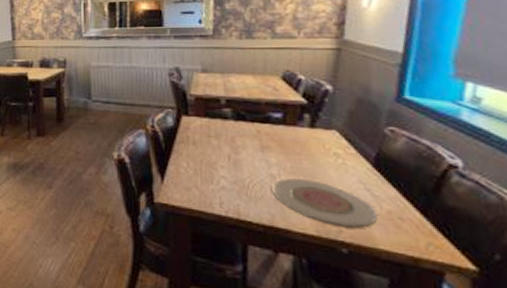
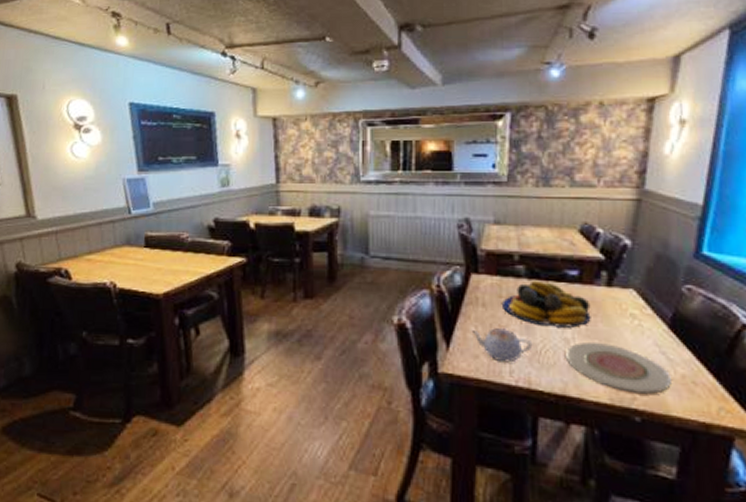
teapot: none [183,163,241,195] -> present [471,327,533,363]
fruit bowl: none [210,122,296,165] -> present [501,280,591,328]

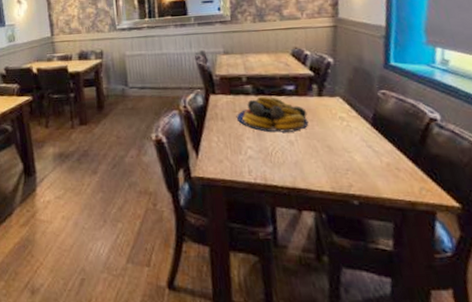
teapot: present [471,327,533,363] -> none [214,136,265,165]
plate: present [565,342,671,394] -> none [291,142,380,181]

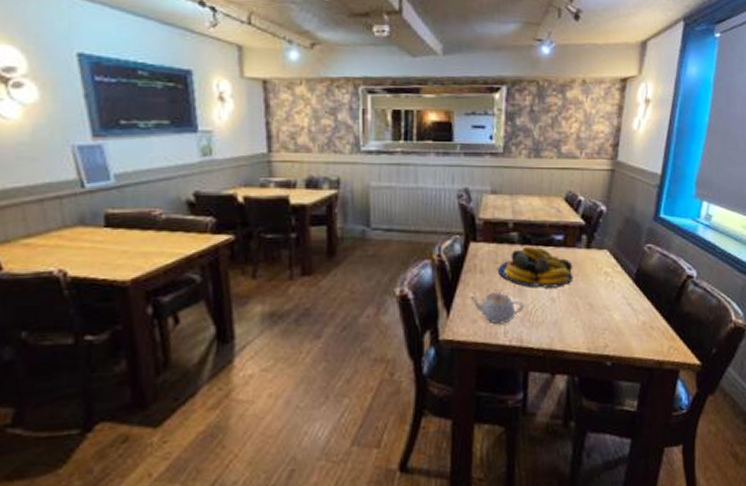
teapot: none [214,136,265,165] -> present [470,291,525,325]

